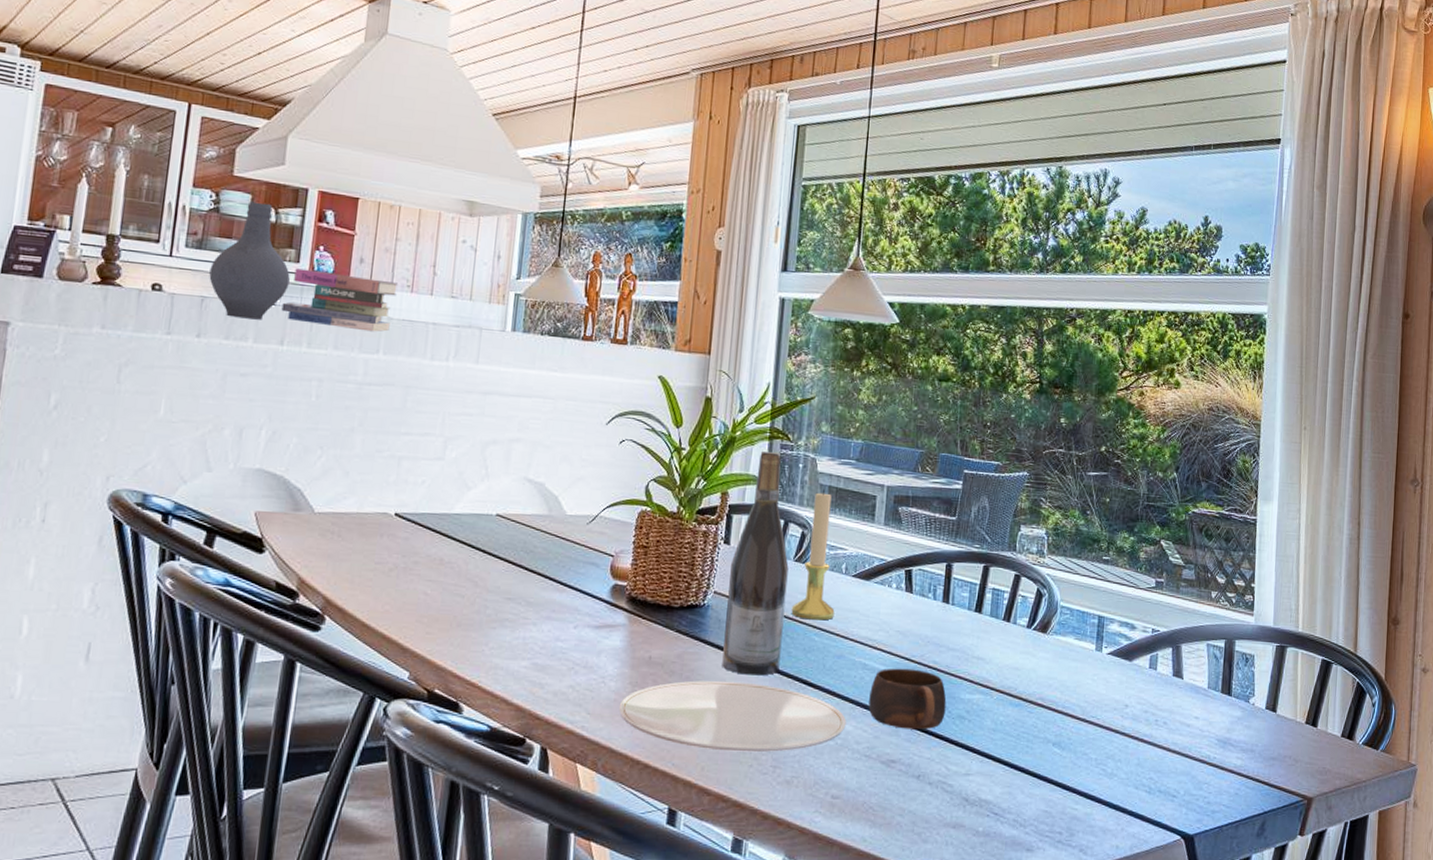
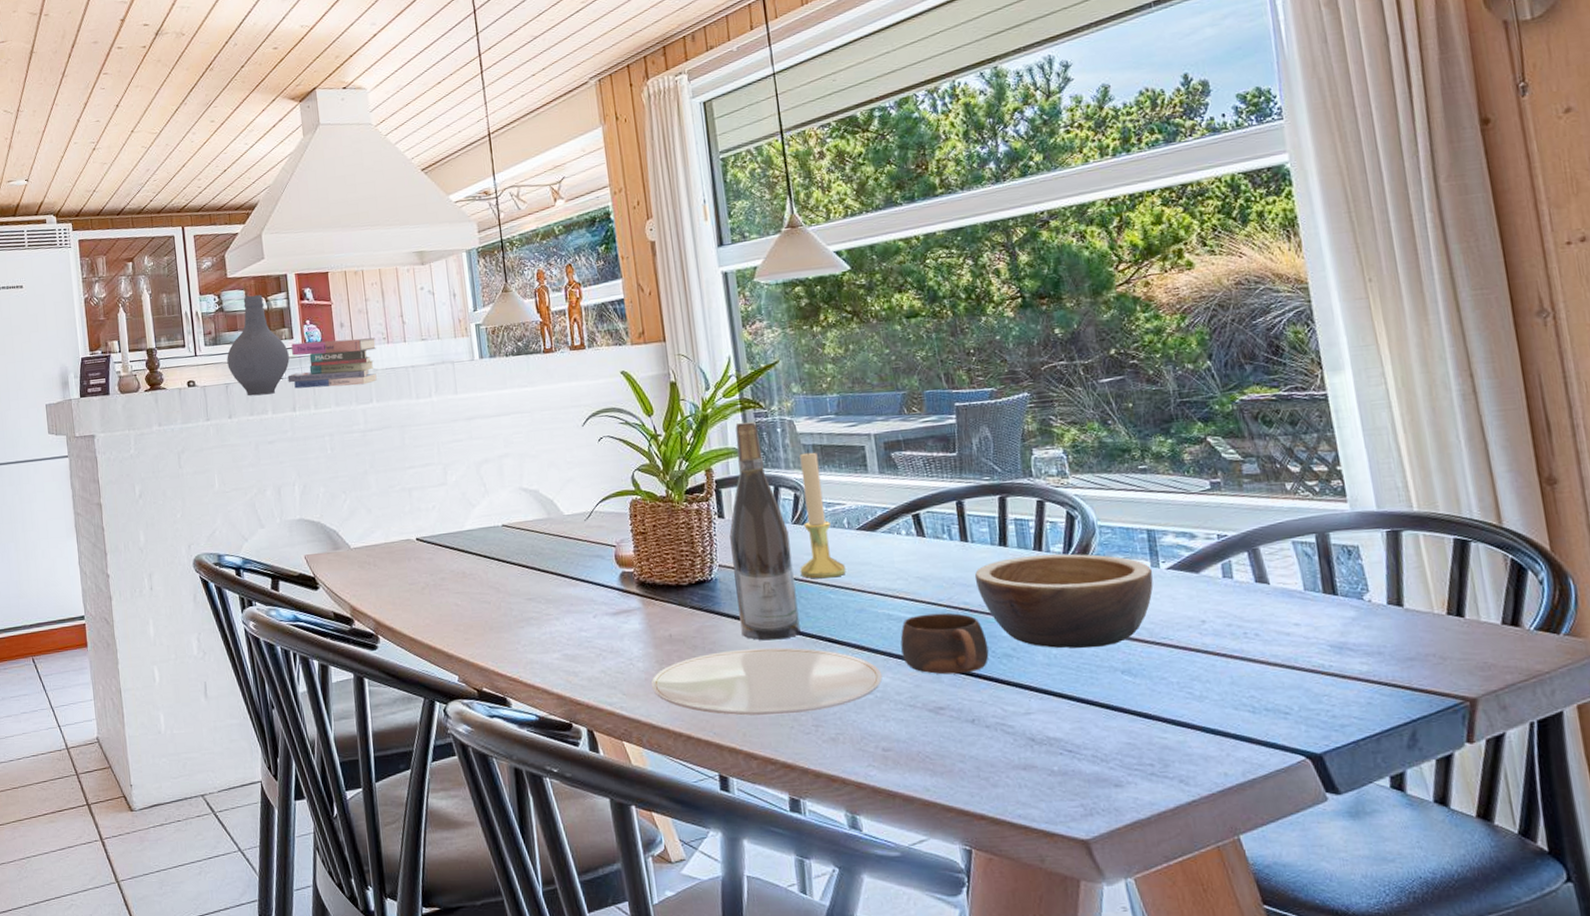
bowl: none [947,624,1096,719] -> present [974,553,1154,648]

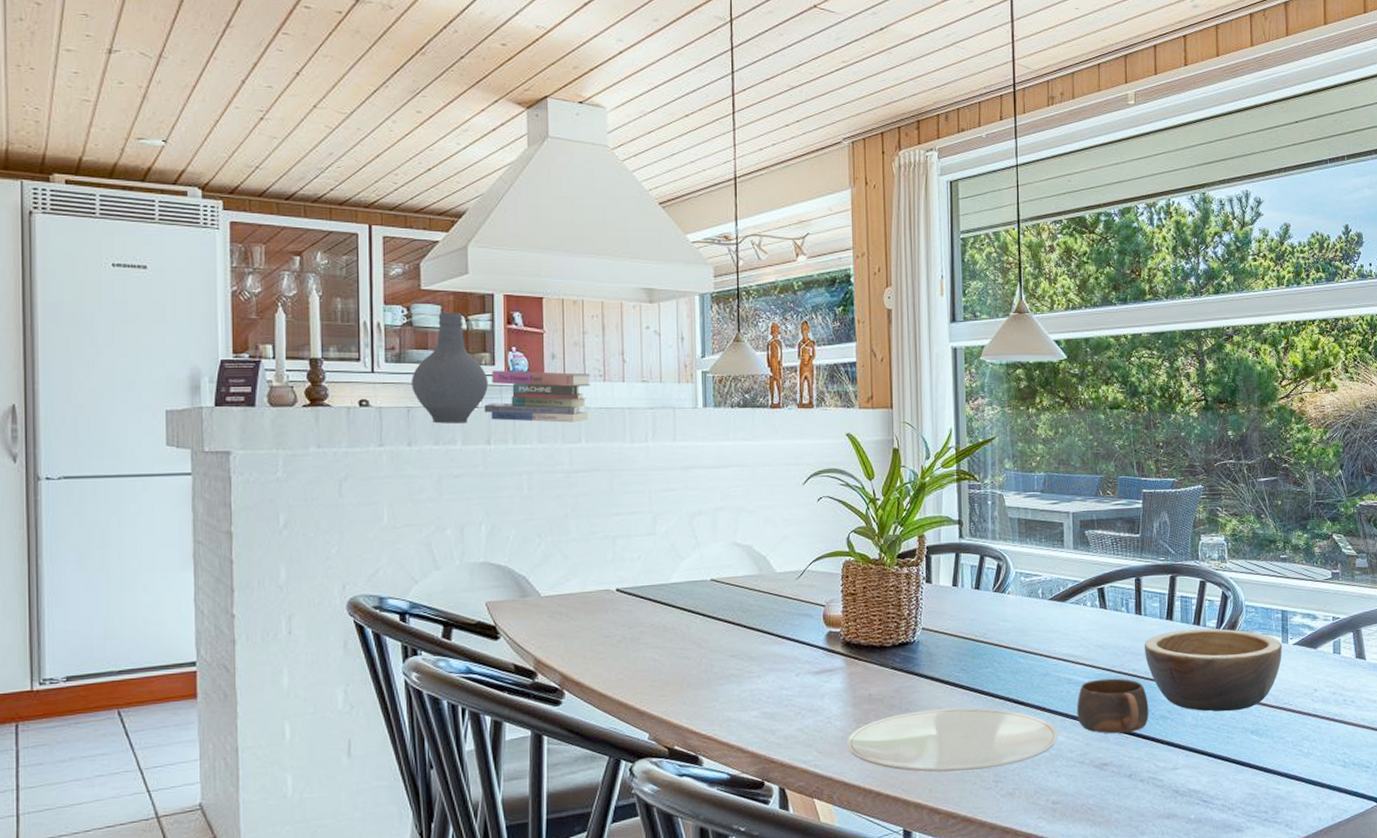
wine bottle: present [729,421,801,641] -> none [935,492,991,701]
candle holder: present [799,448,846,579] -> none [996,522,1036,644]

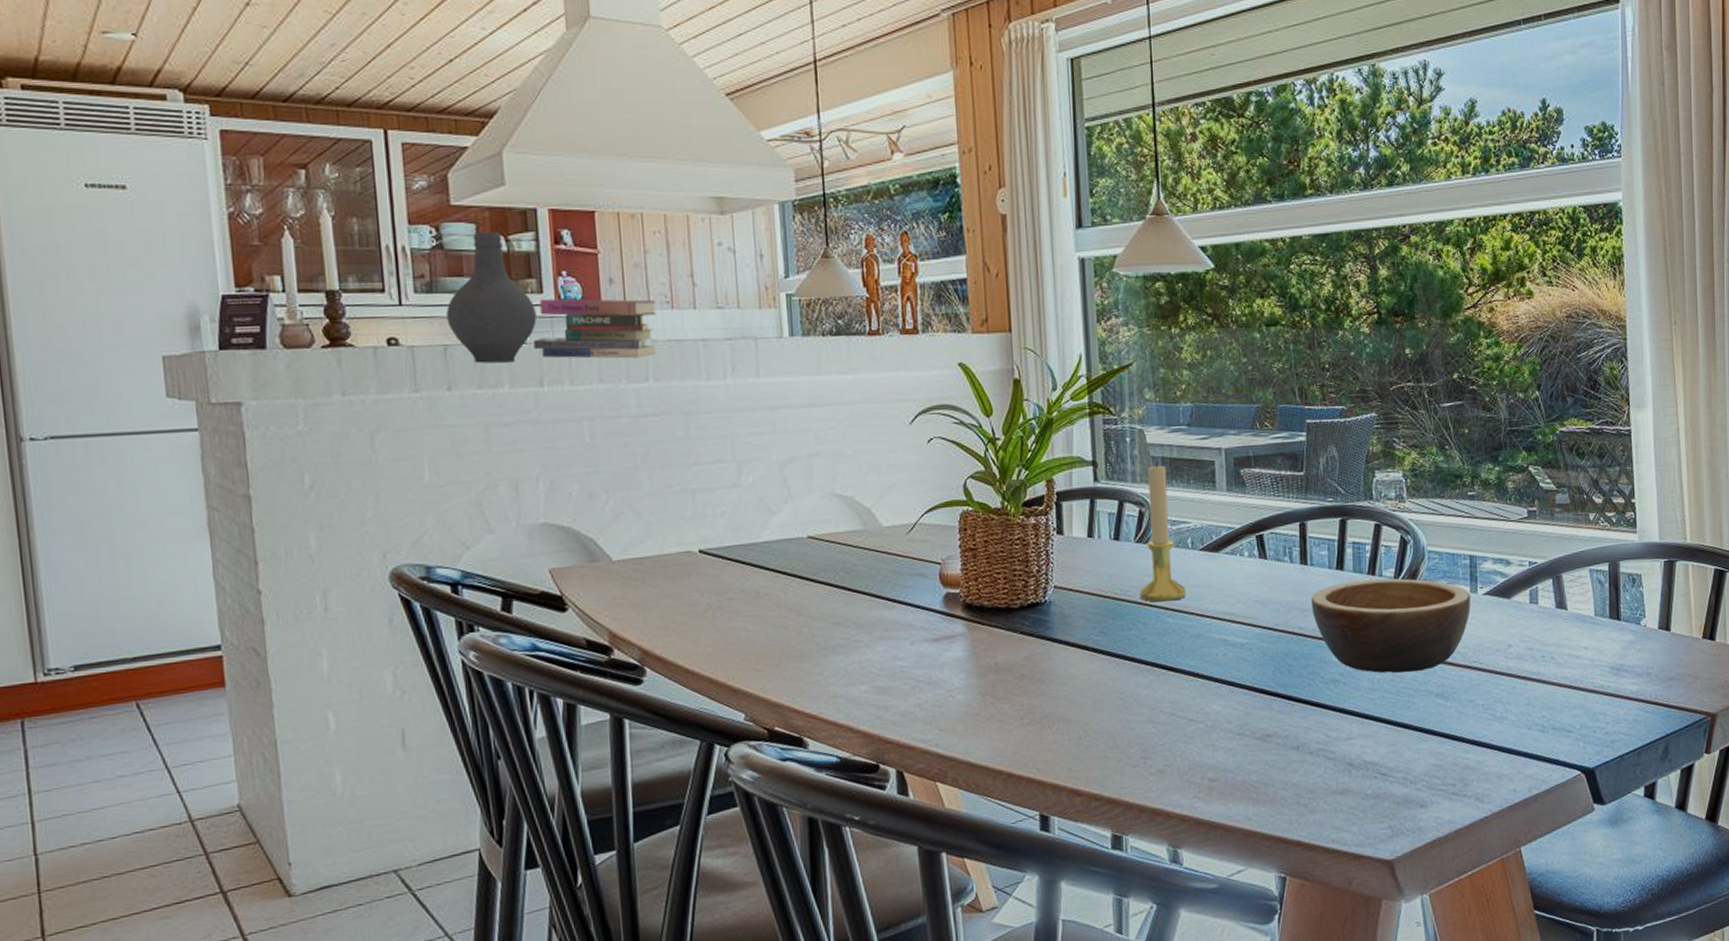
plate: present [846,708,1058,773] -> none [971,675,1214,750]
candle holder: none [996,522,1036,644] -> present [1139,461,1186,602]
cup: present [1077,678,1149,734] -> none [1235,637,1318,701]

